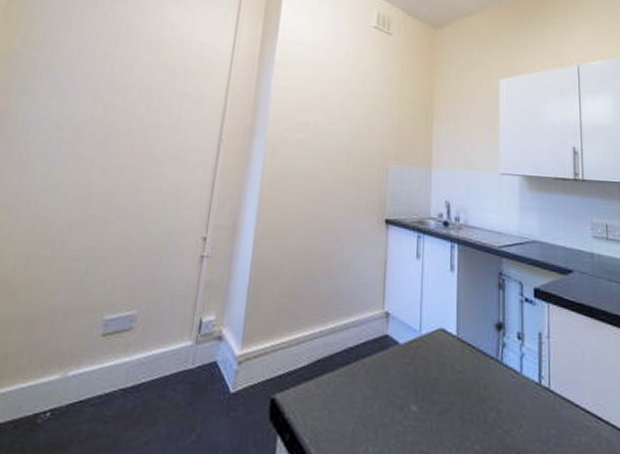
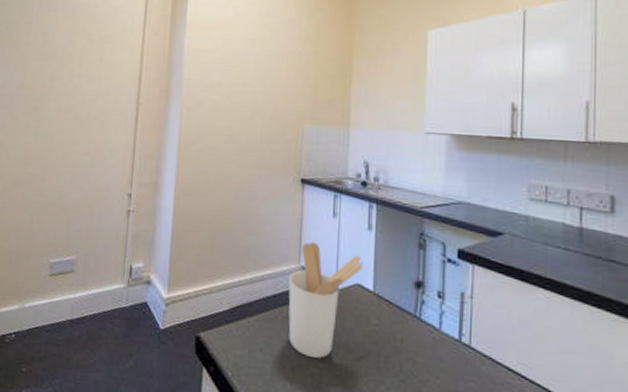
utensil holder: none [371,285,446,414] -> present [288,241,363,358]

